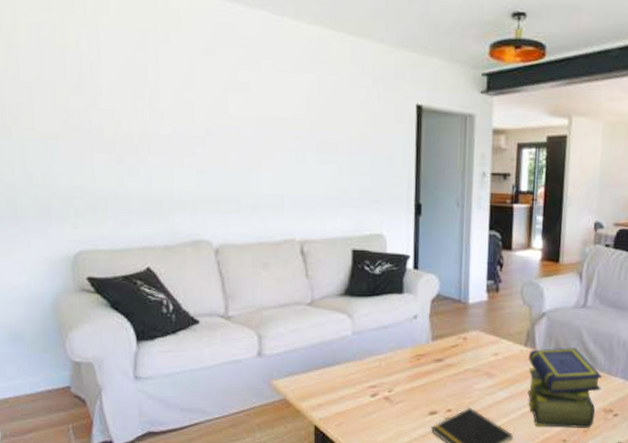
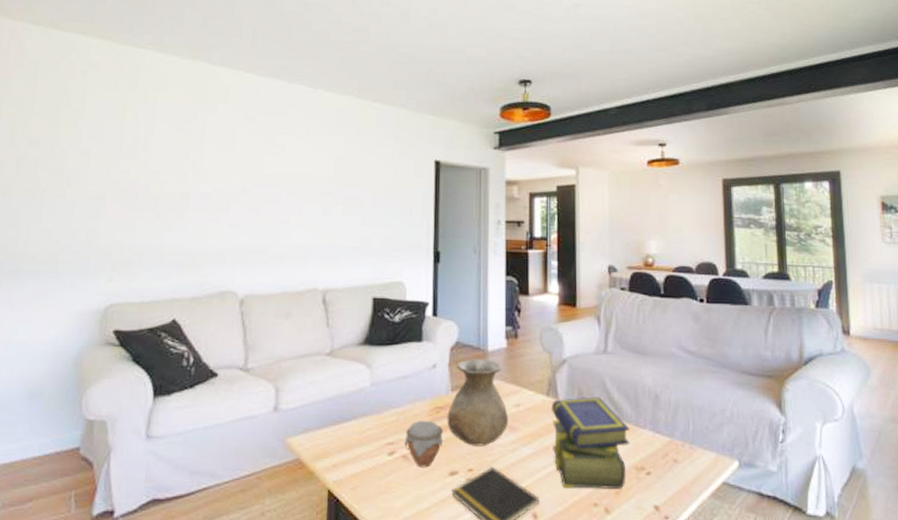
jar: none [386,366,423,408] -> present [404,420,443,468]
vase: none [427,311,487,390] -> present [447,359,509,446]

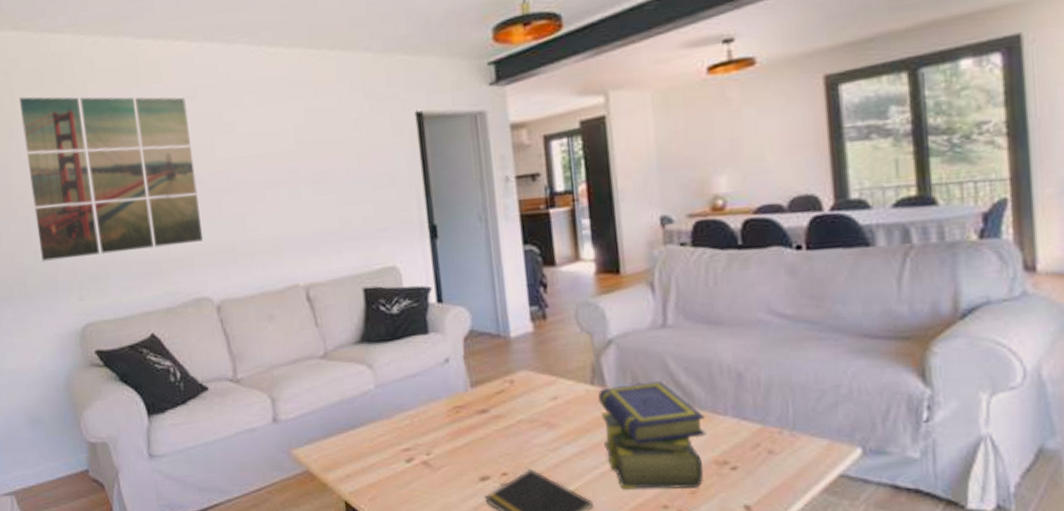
wall art: none [79,95,245,242] -> present [19,97,204,261]
jar: present [404,420,443,468] -> none [423,422,468,474]
vase: present [447,359,509,446] -> none [469,347,546,448]

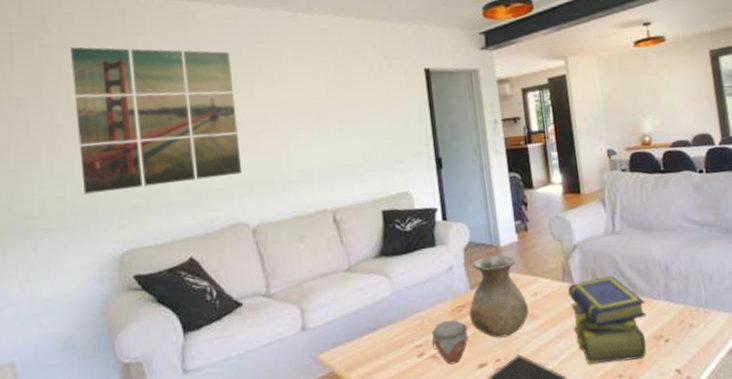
jar: none [423,422,468,474] -> present [432,320,468,365]
vase: none [469,347,546,448] -> present [469,255,530,338]

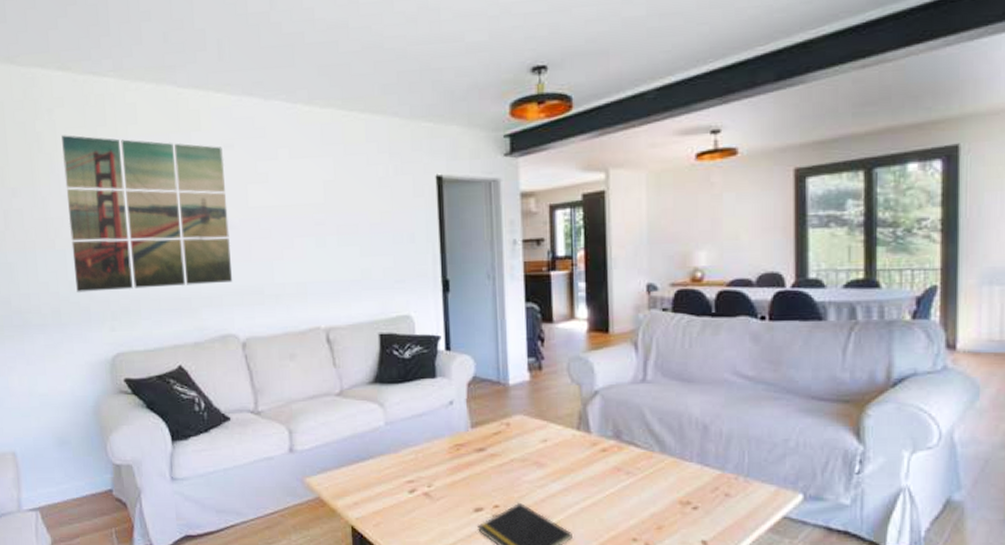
jar: present [432,320,468,365] -> none [425,458,465,505]
vase: present [469,255,530,338] -> none [468,394,536,483]
stack of books: present [568,275,647,365] -> none [583,429,674,525]

